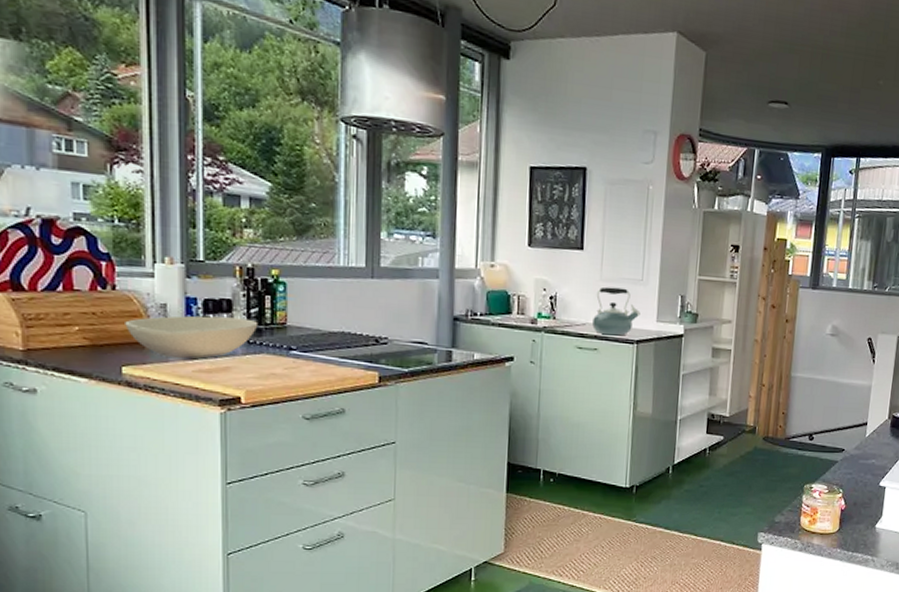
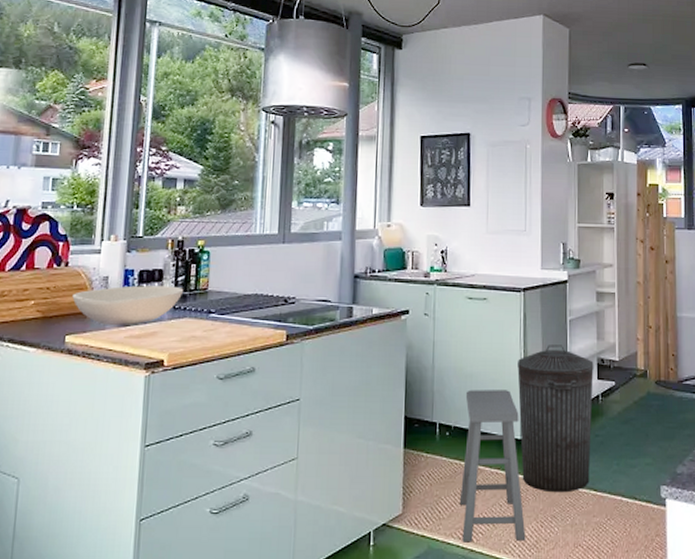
stool: none [561,439,626,579] -> present [459,390,526,543]
kettle: present [592,286,640,336] -> none [481,239,525,285]
trash can: none [625,398,704,537] -> present [517,345,594,493]

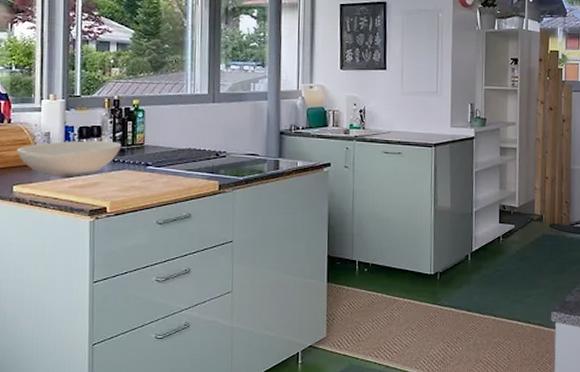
stool: present [459,390,526,543] -> none [376,232,434,360]
trash can: present [517,345,594,493] -> none [428,193,496,318]

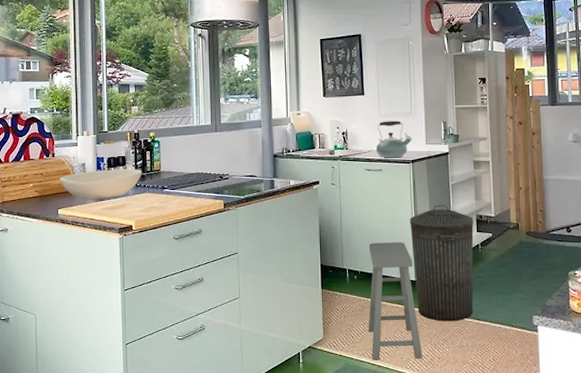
stool: none [376,232,434,360] -> present [368,242,423,360]
kettle: none [396,99,437,141] -> present [376,121,413,158]
trash can: none [428,193,496,318] -> present [410,205,474,322]

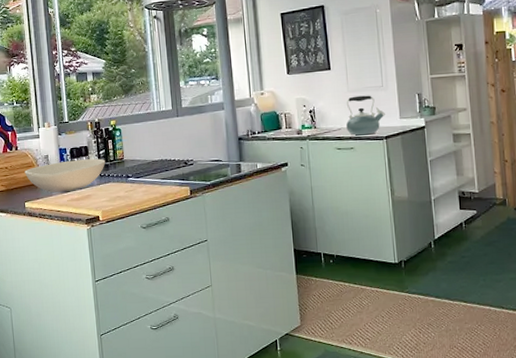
stool: present [368,242,423,360] -> none [343,223,407,347]
trash can: present [410,205,474,322] -> none [386,182,460,305]

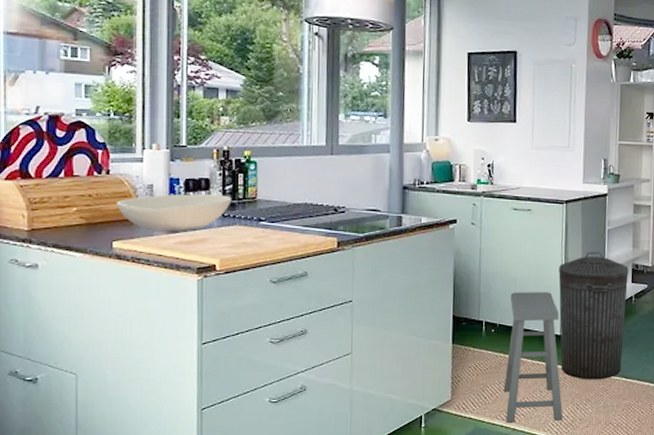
stool: none [343,223,407,347] -> present [503,292,563,423]
kettle: present [346,95,385,136] -> none [526,154,568,197]
trash can: none [386,182,460,305] -> present [558,252,629,380]

